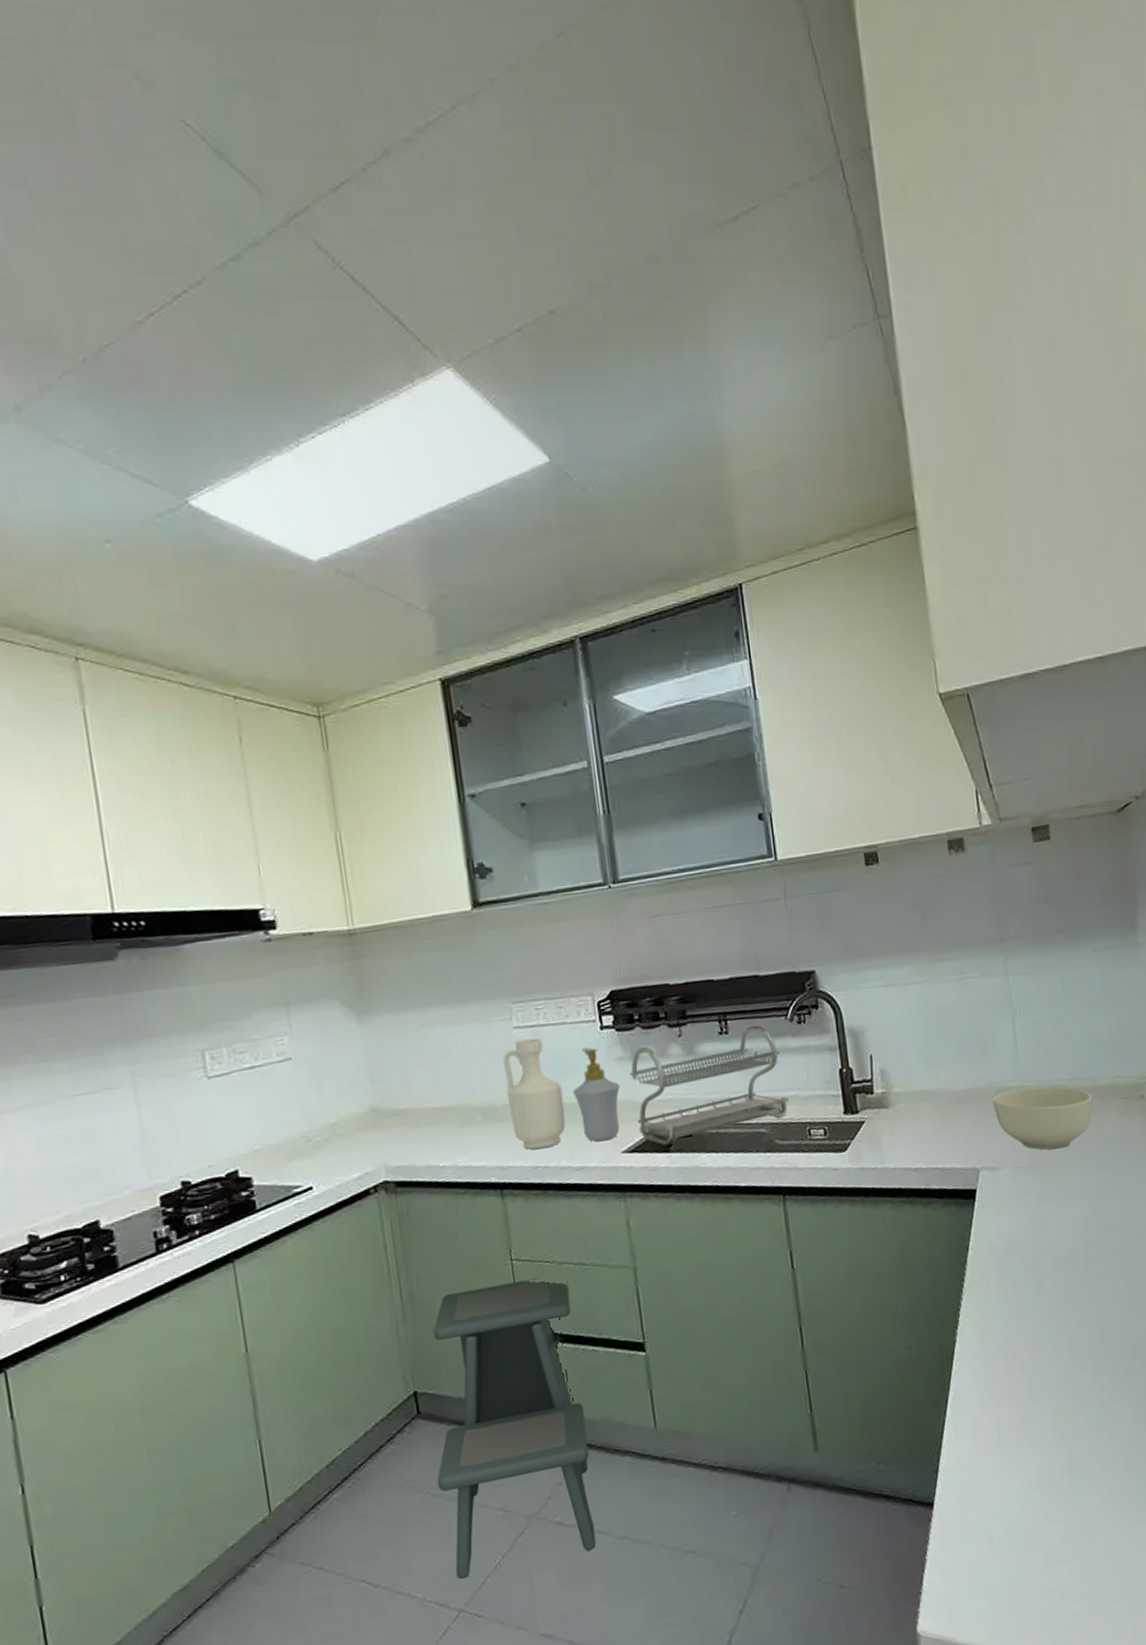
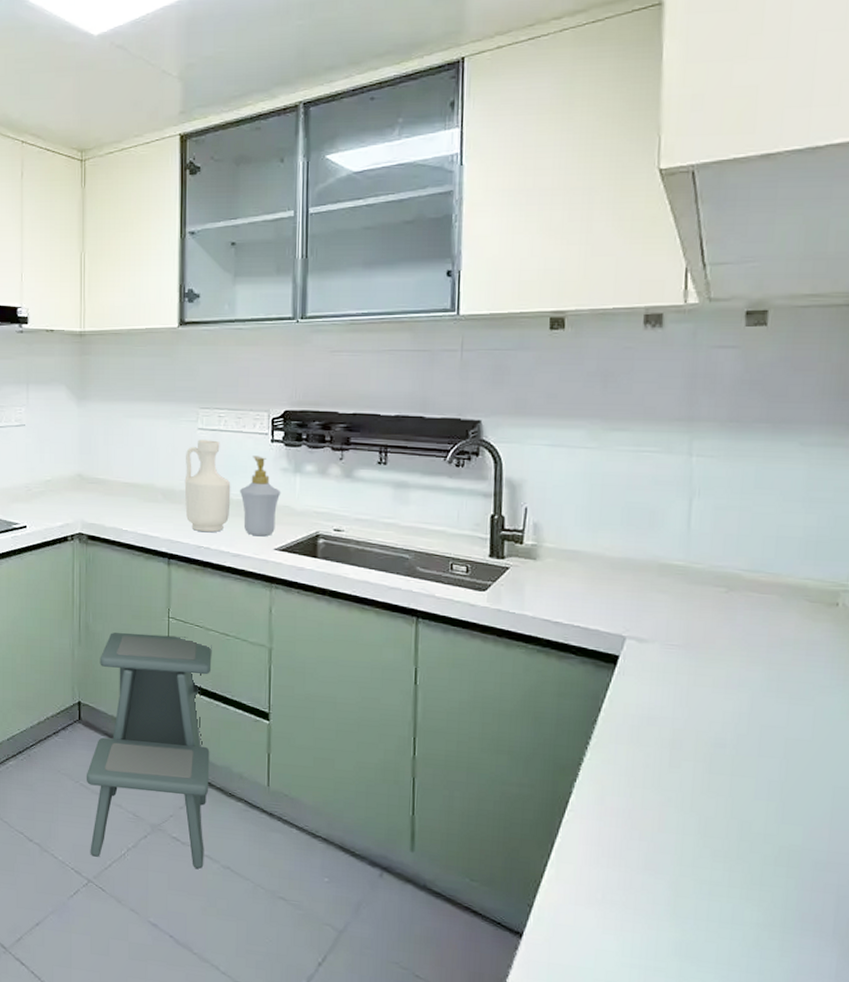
dish rack: present [629,1026,788,1147] -> none [291,462,435,552]
bowl: present [991,1086,1093,1150] -> none [651,568,773,637]

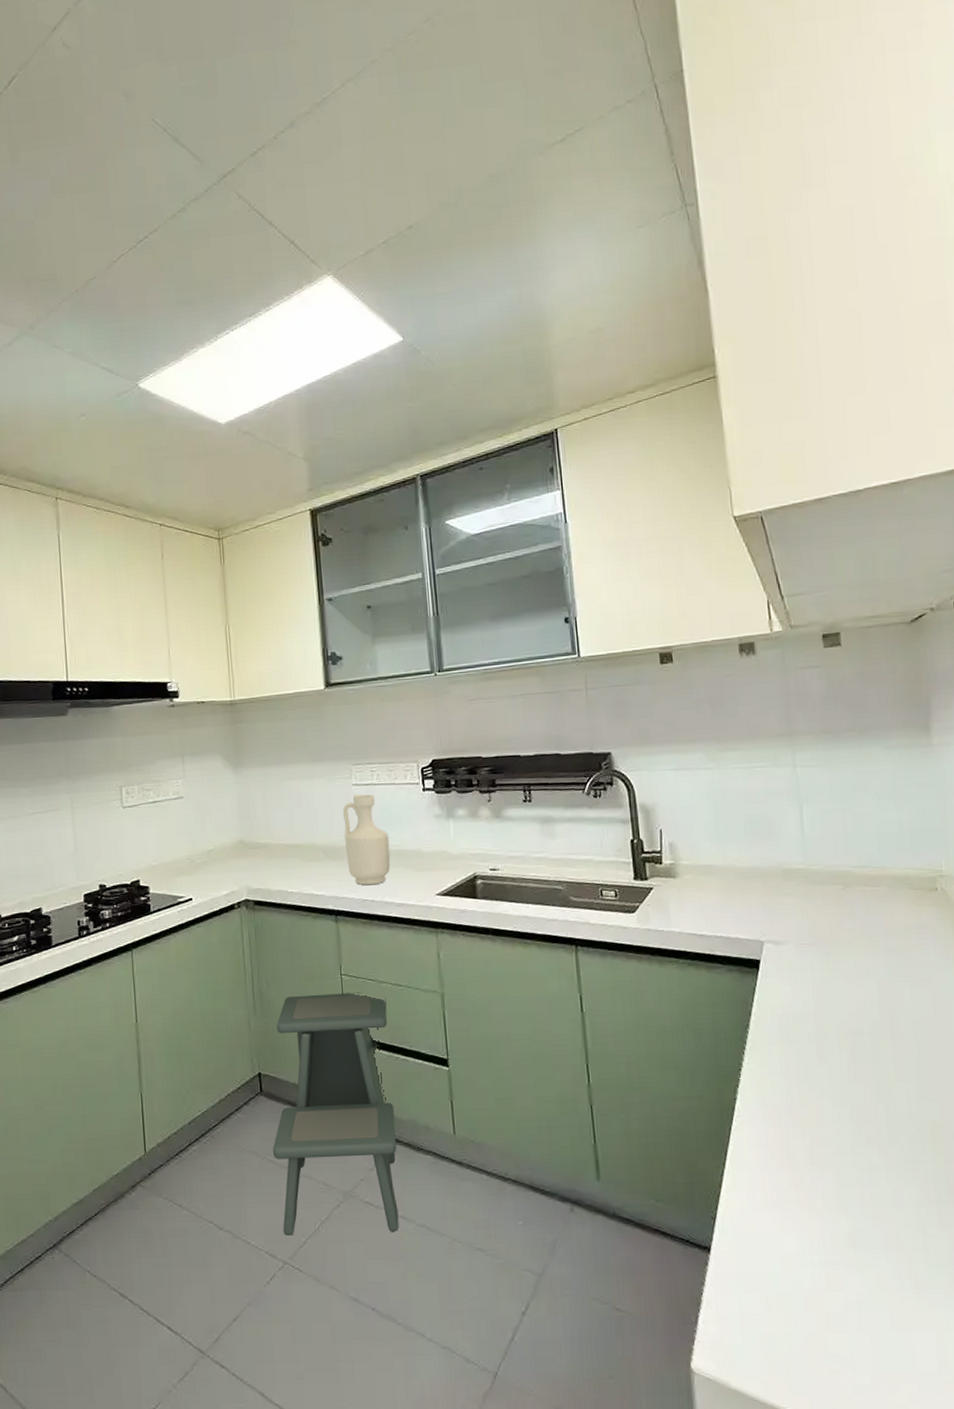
soap bottle: present [240,455,281,537] -> none [398,805,437,884]

